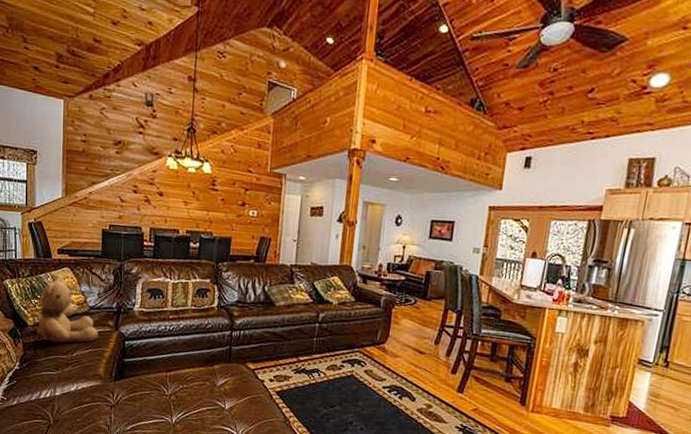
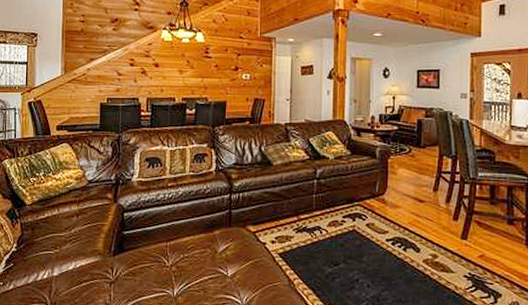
teddy bear: present [37,276,98,344] -> none [35,153,97,221]

